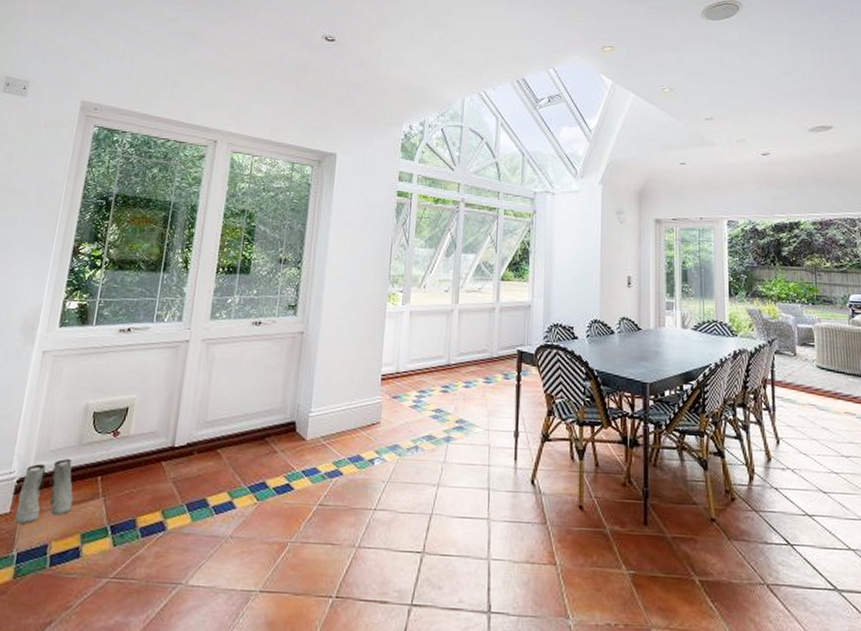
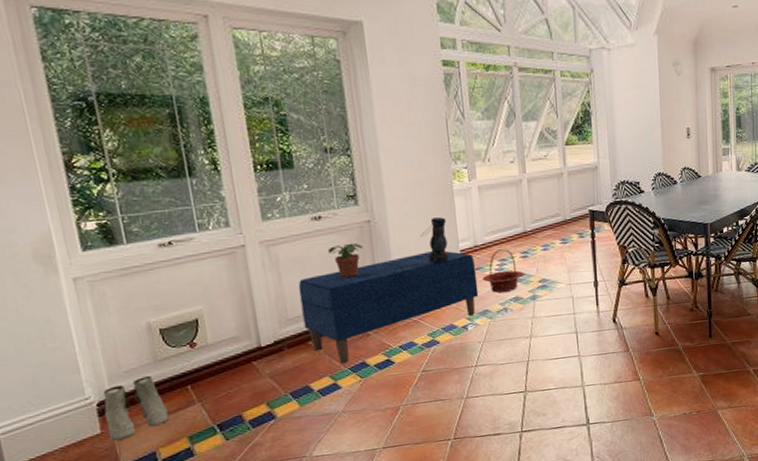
bench: none [218,371,394,480] -> present [298,251,479,364]
potted plant: none [258,352,291,387] -> present [327,243,363,278]
lantern: none [346,337,374,386] -> present [420,217,449,264]
basket: none [399,378,442,428] -> present [483,248,524,293]

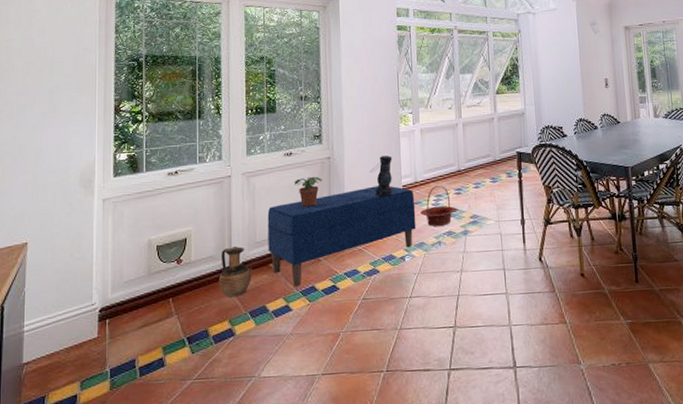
boots: present [103,376,170,441] -> none [103,288,151,345]
ceramic jug: none [245,324,289,380] -> present [218,246,252,297]

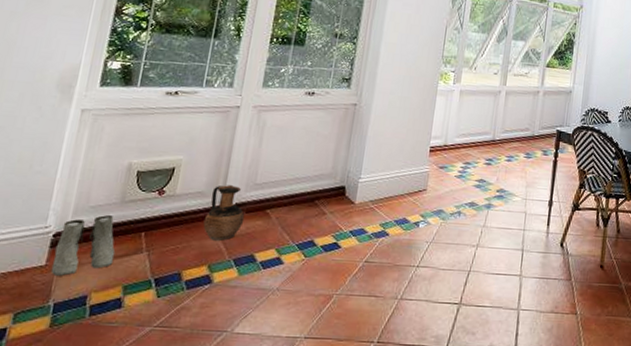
boots: none [103,288,151,345] -> present [51,215,116,276]
bench: present [267,186,416,286] -> none [268,142,442,238]
potted plant: present [294,176,322,207] -> none [310,121,343,154]
lantern: present [370,155,393,197] -> none [397,112,425,156]
basket: present [420,184,457,226] -> none [445,151,485,196]

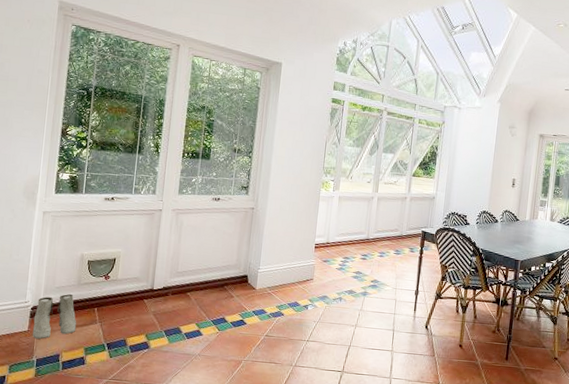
ceramic jug: present [203,185,245,241] -> none [140,272,171,316]

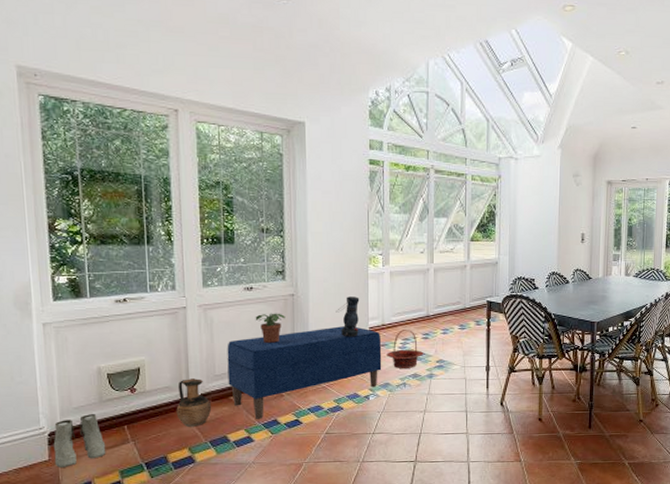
ceramic jug: none [140,272,171,316] -> present [176,378,212,427]
bench: none [187,240,325,316] -> present [227,326,382,419]
potted plant: none [218,222,244,249] -> present [255,313,285,343]
lantern: none [288,214,310,251] -> present [336,296,360,337]
basket: none [328,248,361,285] -> present [387,328,424,368]

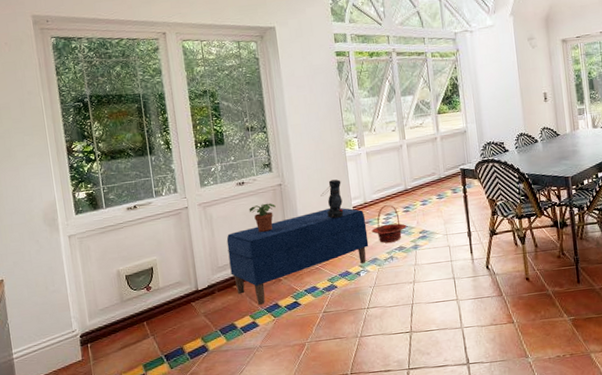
boots: present [53,414,106,467] -> none [84,314,131,366]
ceramic jug: present [176,378,212,427] -> none [187,271,219,318]

